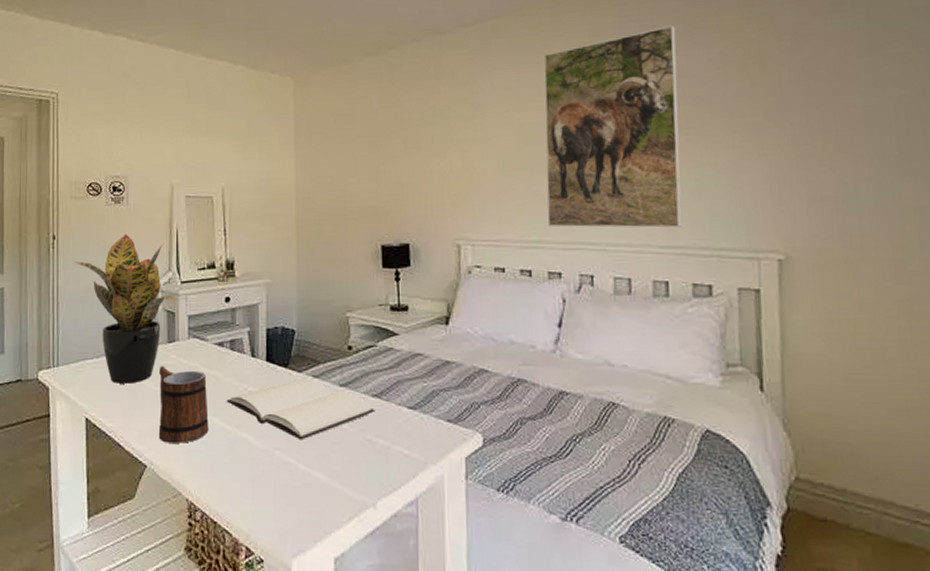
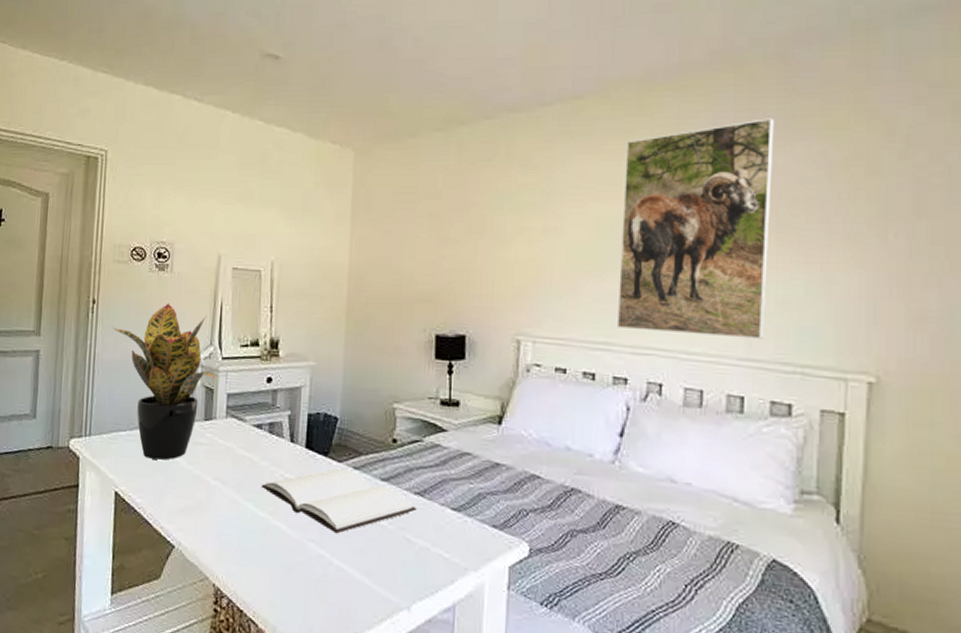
mug: present [158,366,209,443] -> none [188,444,242,526]

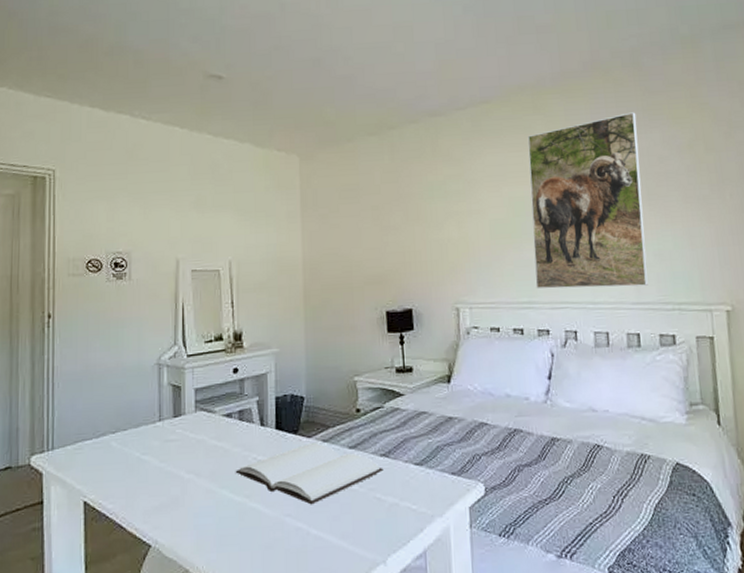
potted plant: present [112,302,215,460] -> none [71,309,181,463]

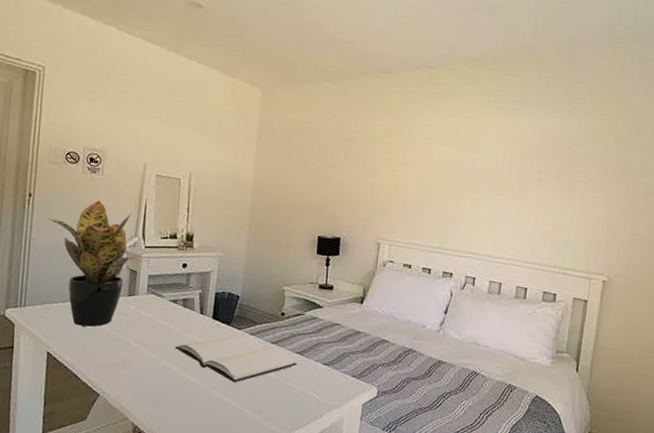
potted plant: none [71,309,181,463] -> present [47,200,139,327]
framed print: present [527,112,648,289] -> none [448,97,562,249]

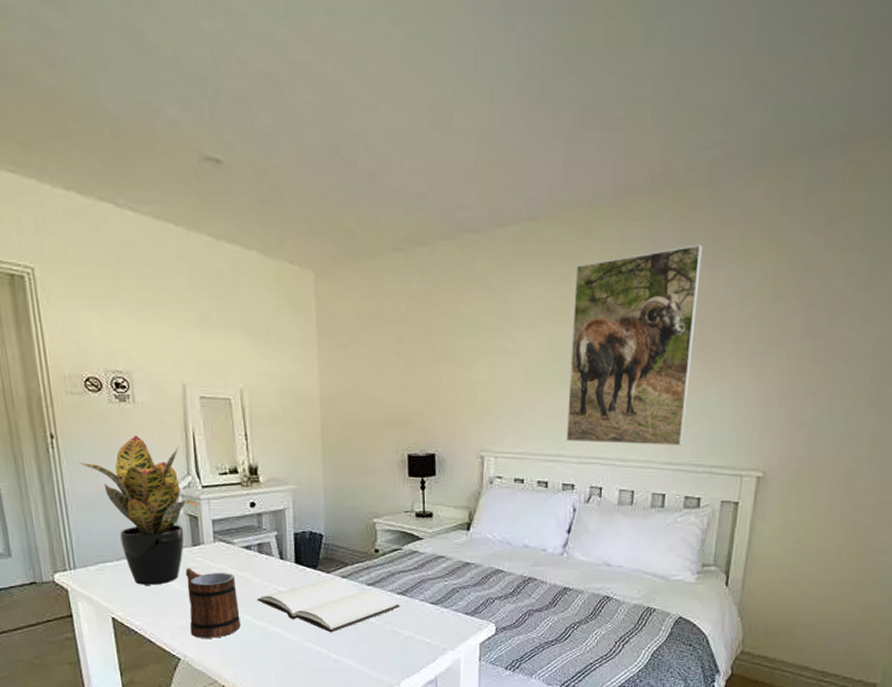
mug: none [112,314,159,379] -> present [186,568,241,638]
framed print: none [448,97,562,249] -> present [566,244,703,446]

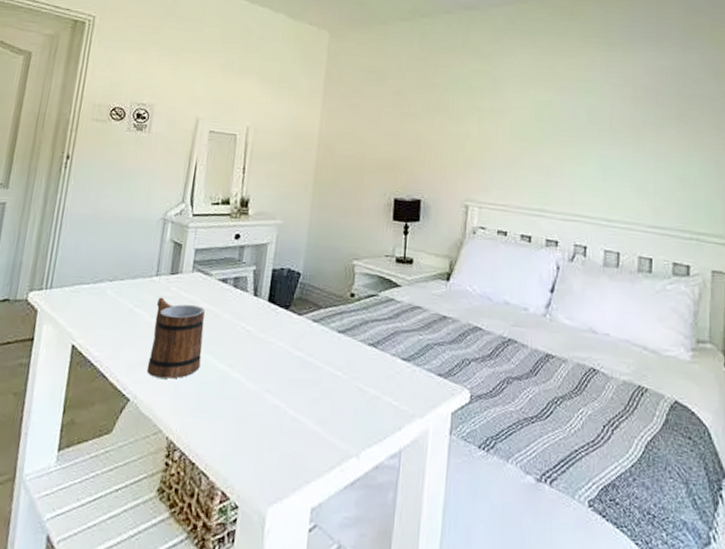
potted plant: present [78,434,197,585] -> none [85,161,185,313]
book: present [256,578,400,633] -> none [222,321,370,384]
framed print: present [566,244,703,446] -> none [550,30,676,210]

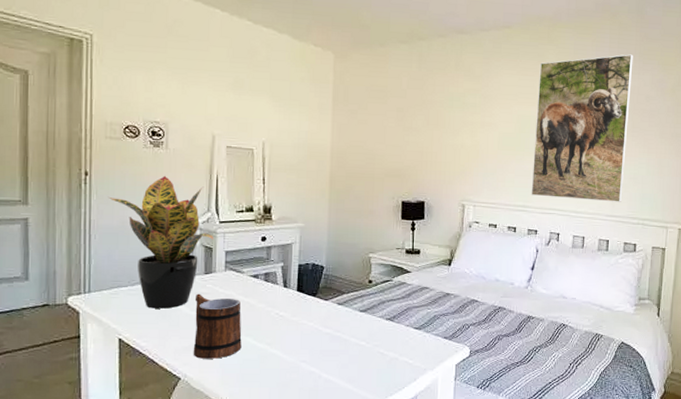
potted plant: none [85,161,185,313] -> present [108,175,213,309]
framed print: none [550,30,676,210] -> present [531,54,633,202]

